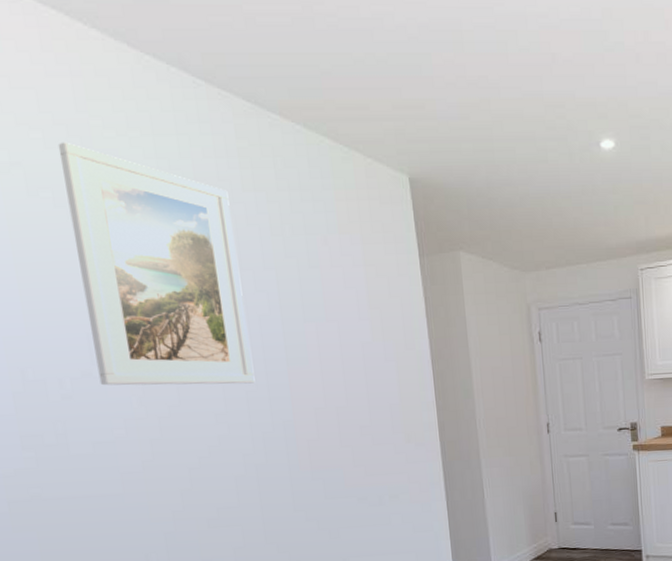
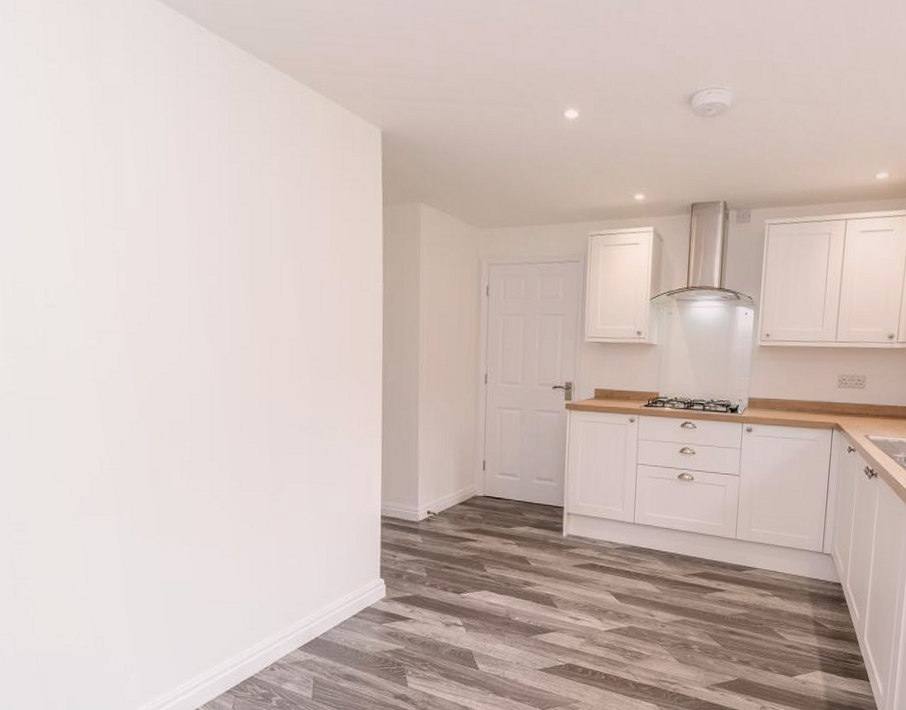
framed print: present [58,142,255,386] -> none [71,74,219,309]

